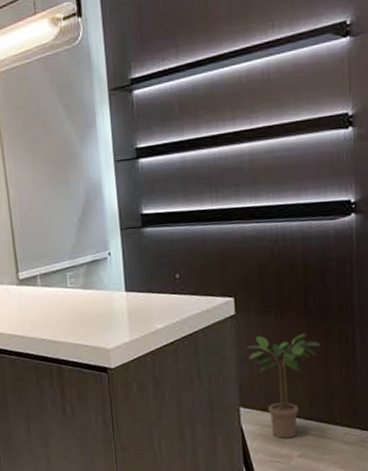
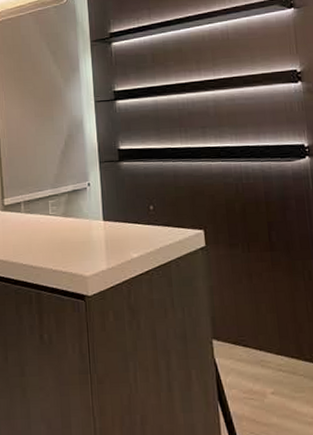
potted plant: present [247,333,320,439] -> none [217,267,286,374]

